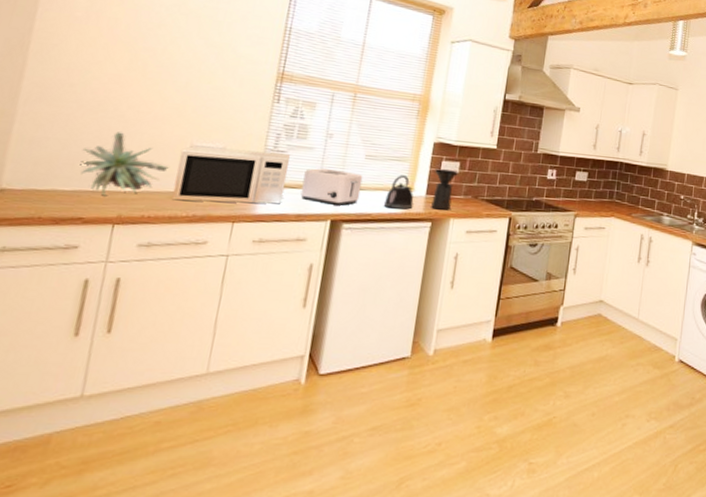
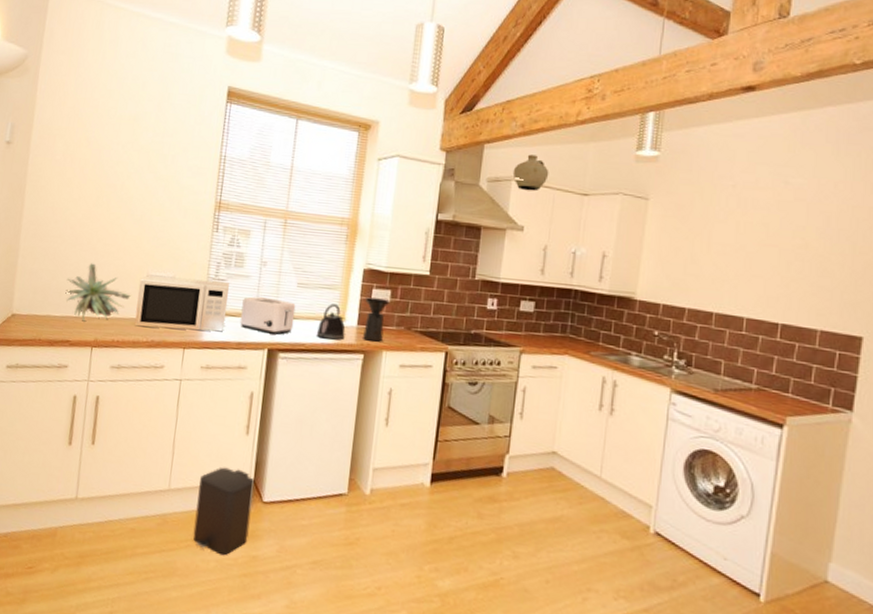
pedal bin: none [235,343,311,436] -> present [193,467,255,556]
ceramic jug: none [572,47,602,79] -> present [512,154,549,191]

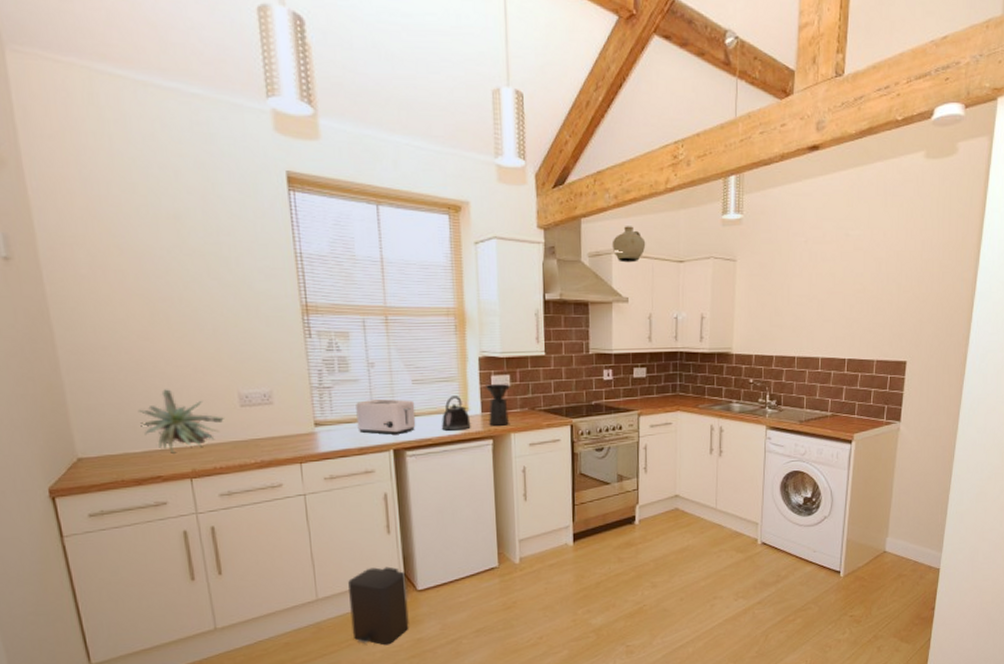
microwave: present [134,275,229,332] -> none [230,390,342,449]

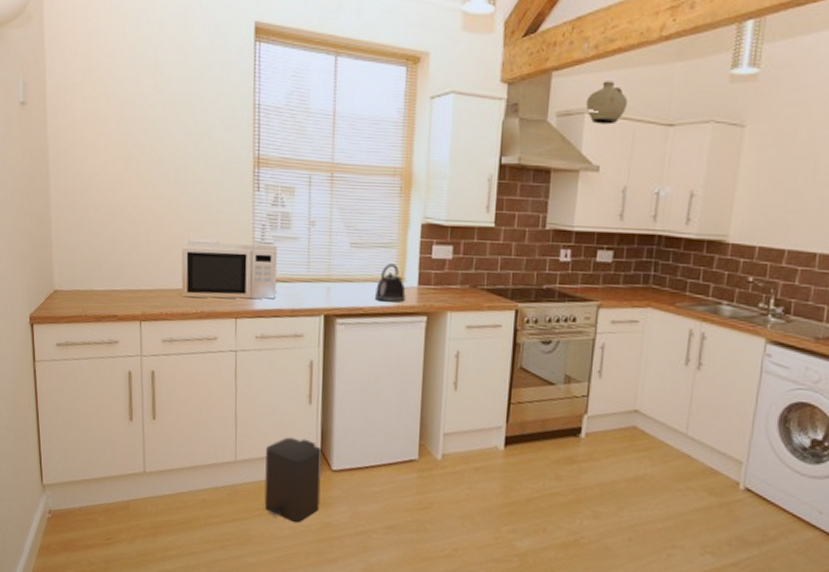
plant: present [137,389,224,453] -> none [105,232,174,295]
microwave: none [230,390,342,449] -> present [181,242,278,299]
toaster: present [356,399,416,435] -> none [292,260,351,299]
coffee maker: present [484,384,510,426] -> none [424,255,452,302]

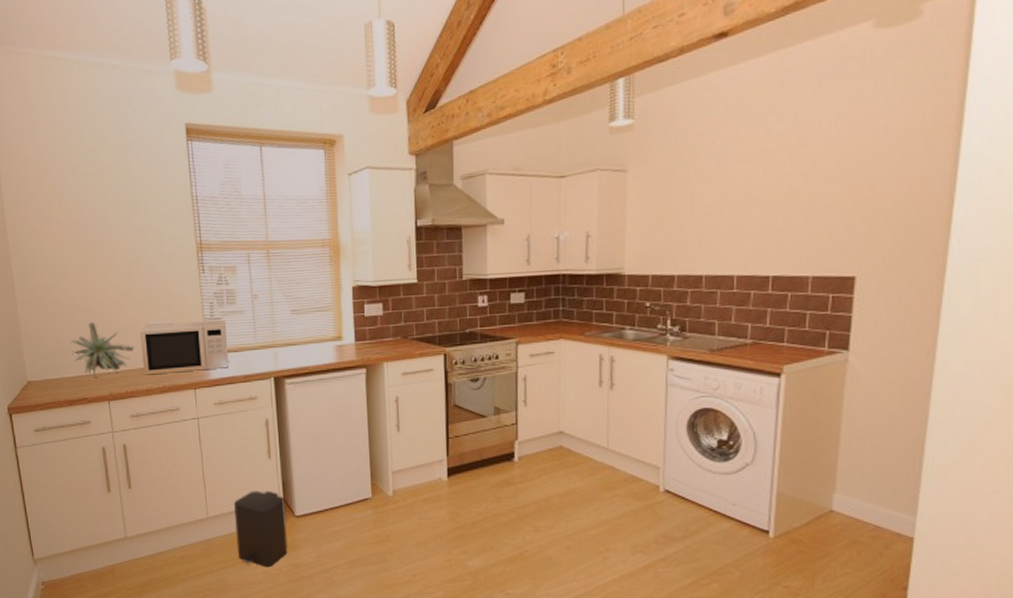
plant: none [105,232,174,295] -> present [70,322,135,378]
kettle: present [374,263,406,304] -> none [317,325,345,361]
ceramic jug: present [585,81,628,125] -> none [485,143,523,183]

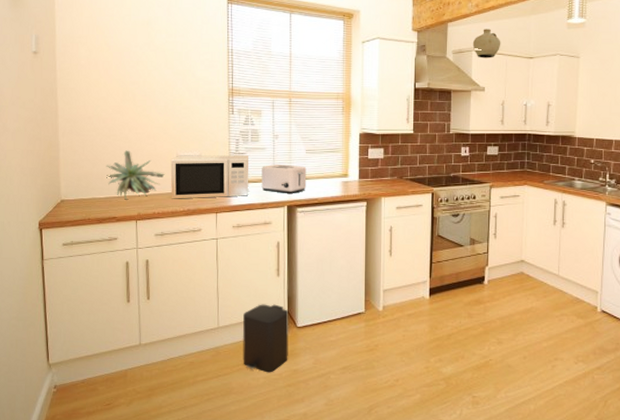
toaster: none [241,329,294,363] -> present [261,165,307,193]
ceramic jug: none [485,143,523,183] -> present [472,29,501,58]

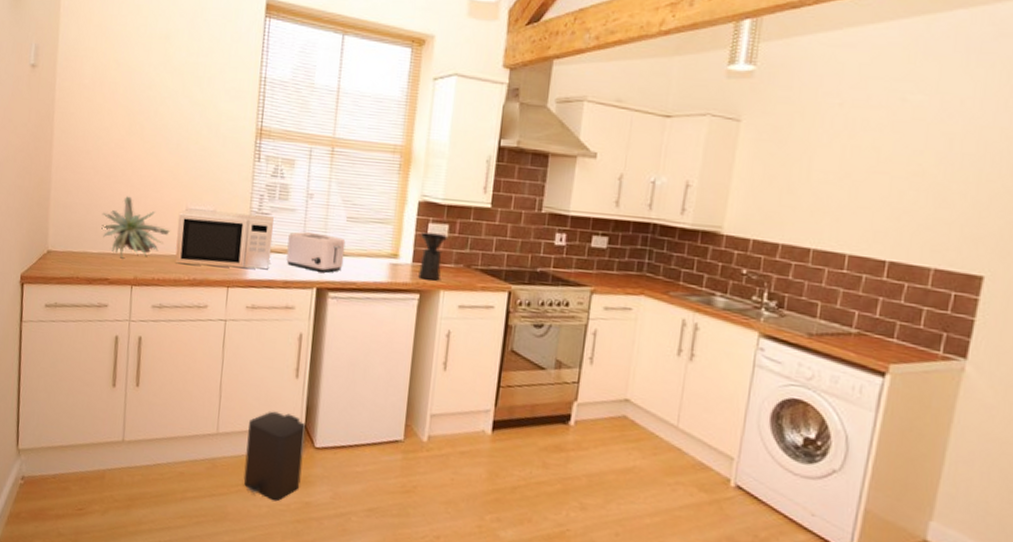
coffee maker: none [363,156,383,191] -> present [418,232,447,281]
ceramic jug: present [472,29,501,58] -> none [585,71,627,113]

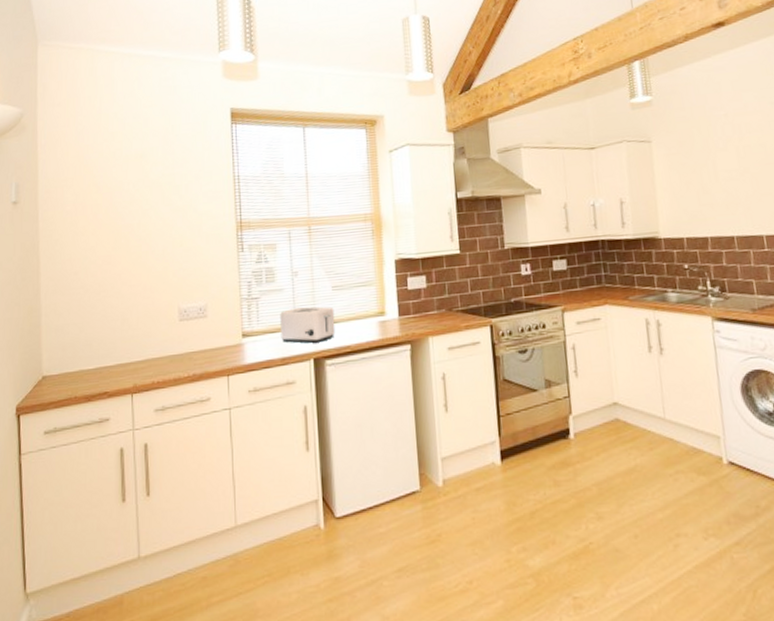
plant: present [101,196,170,259] -> none [95,307,165,369]
microwave: present [175,209,274,270] -> none [171,300,266,363]
pedal bin: present [243,411,306,501] -> none [267,489,327,585]
coffee maker: present [418,232,447,281] -> none [401,285,426,330]

